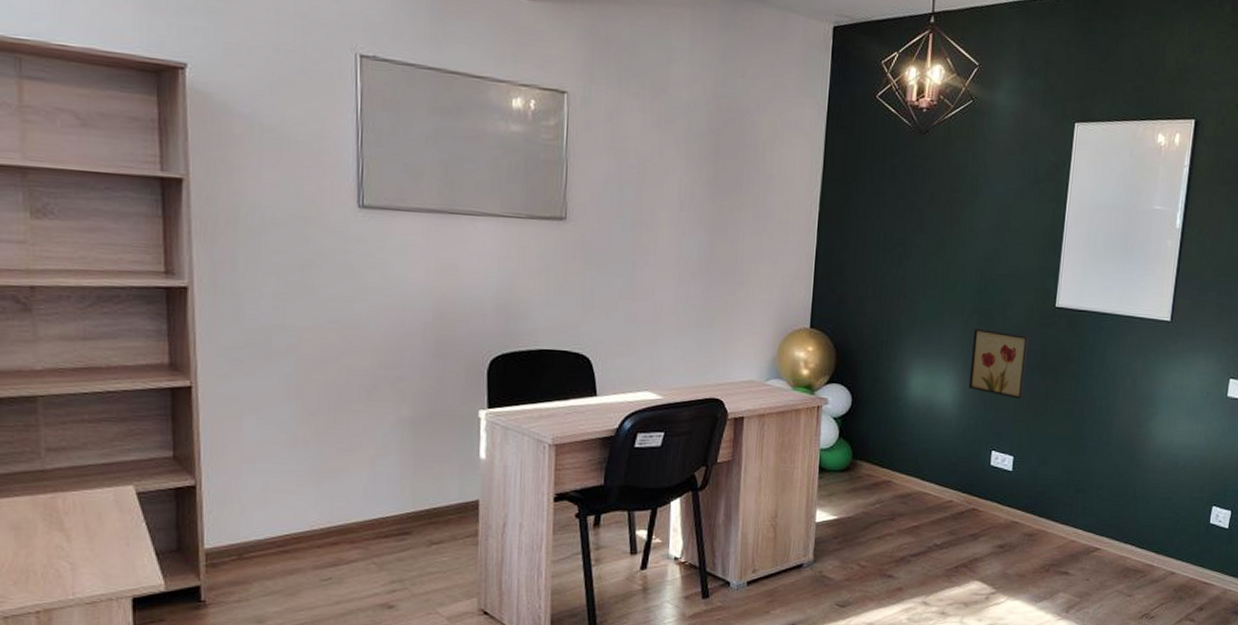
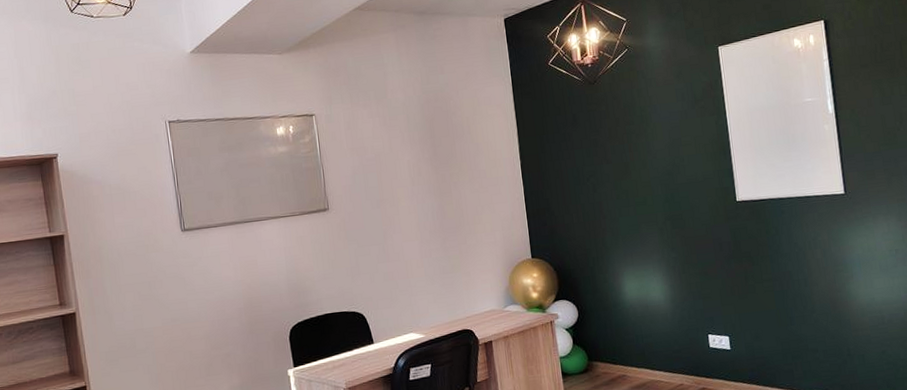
wall art: present [968,328,1029,399] -> none [670,230,725,286]

